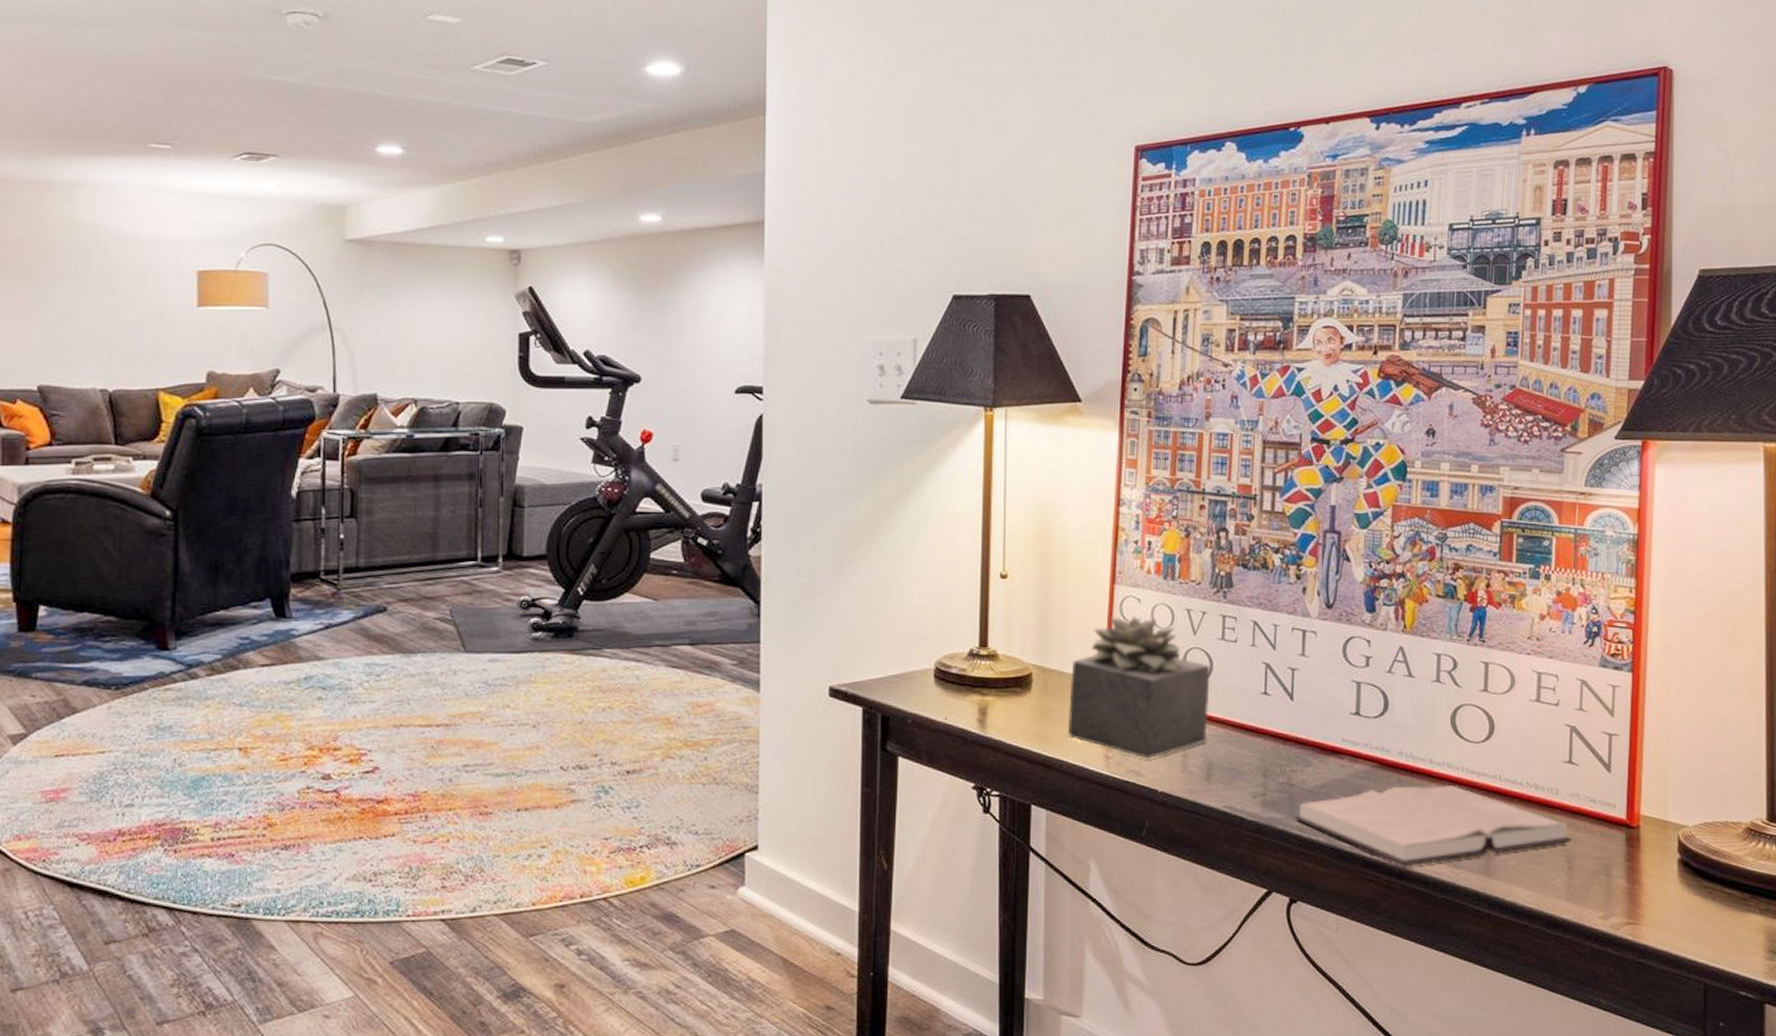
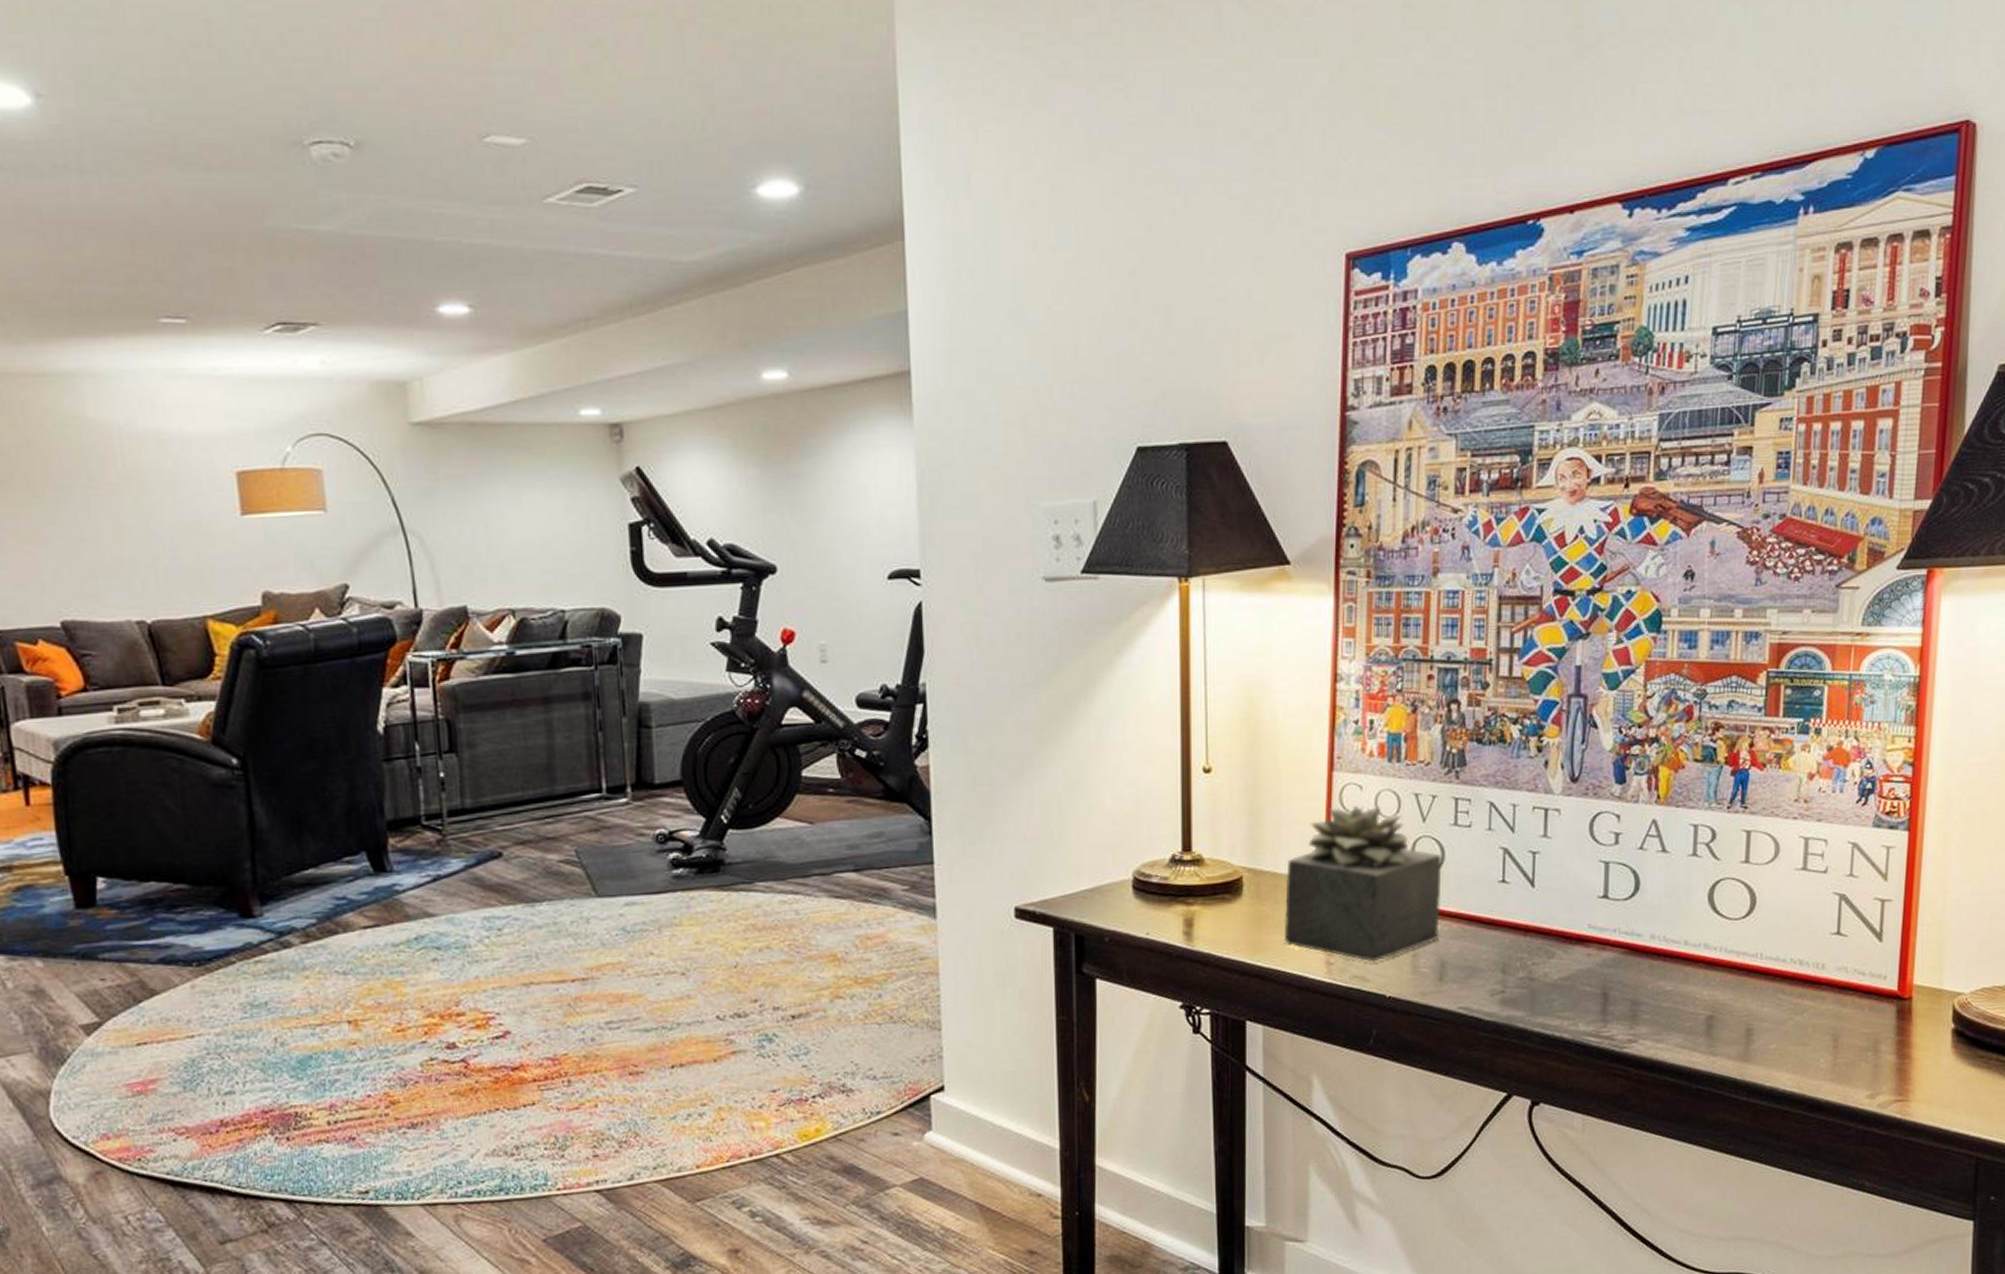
hardback book: present [1295,784,1572,866] -> none [1537,966,1838,1058]

